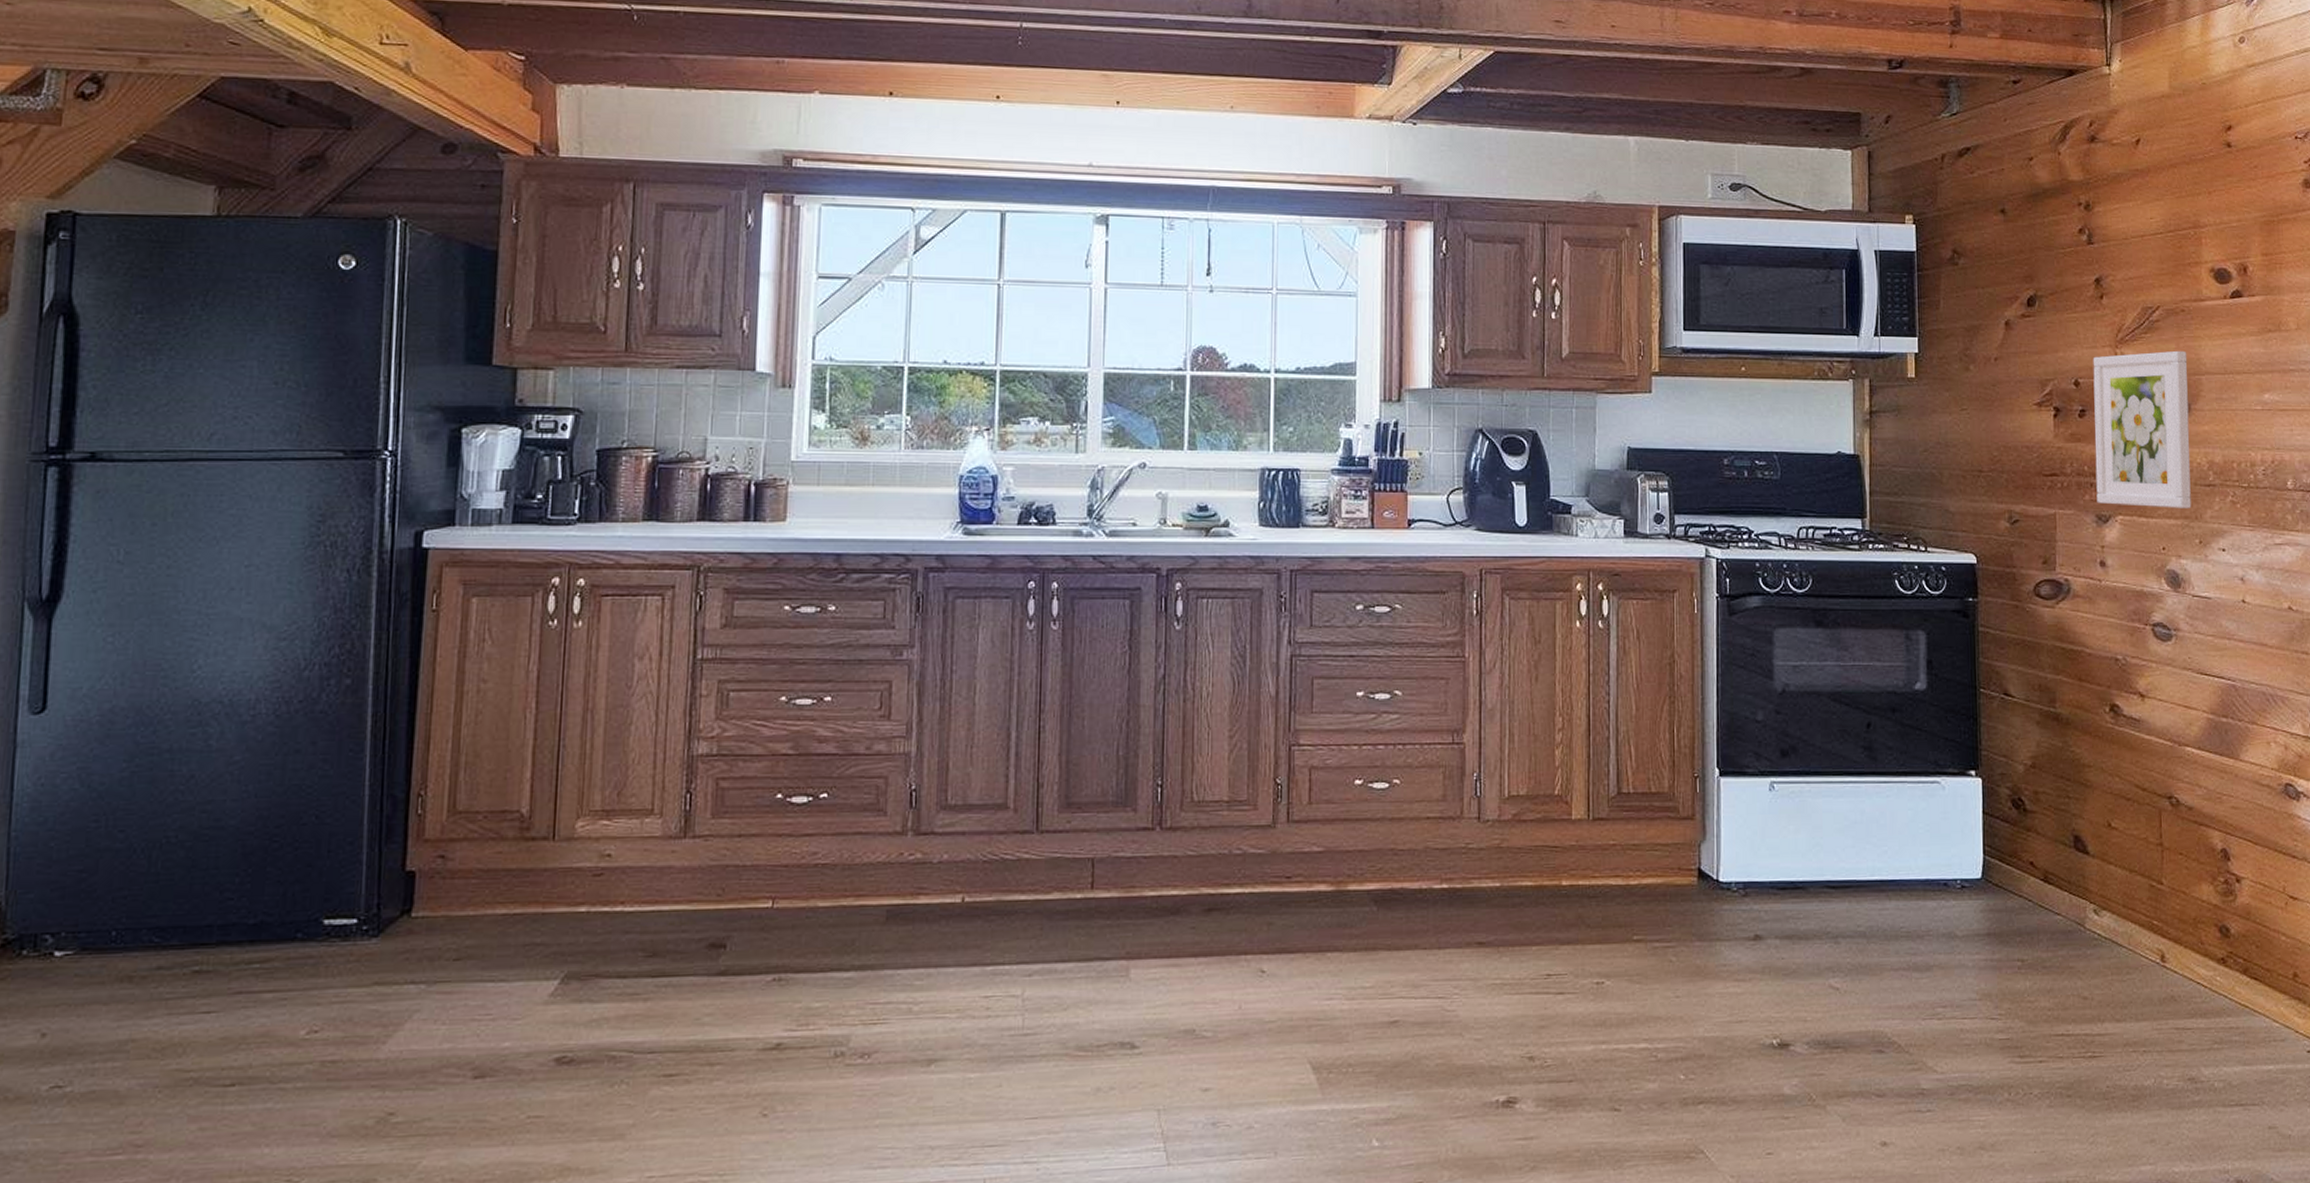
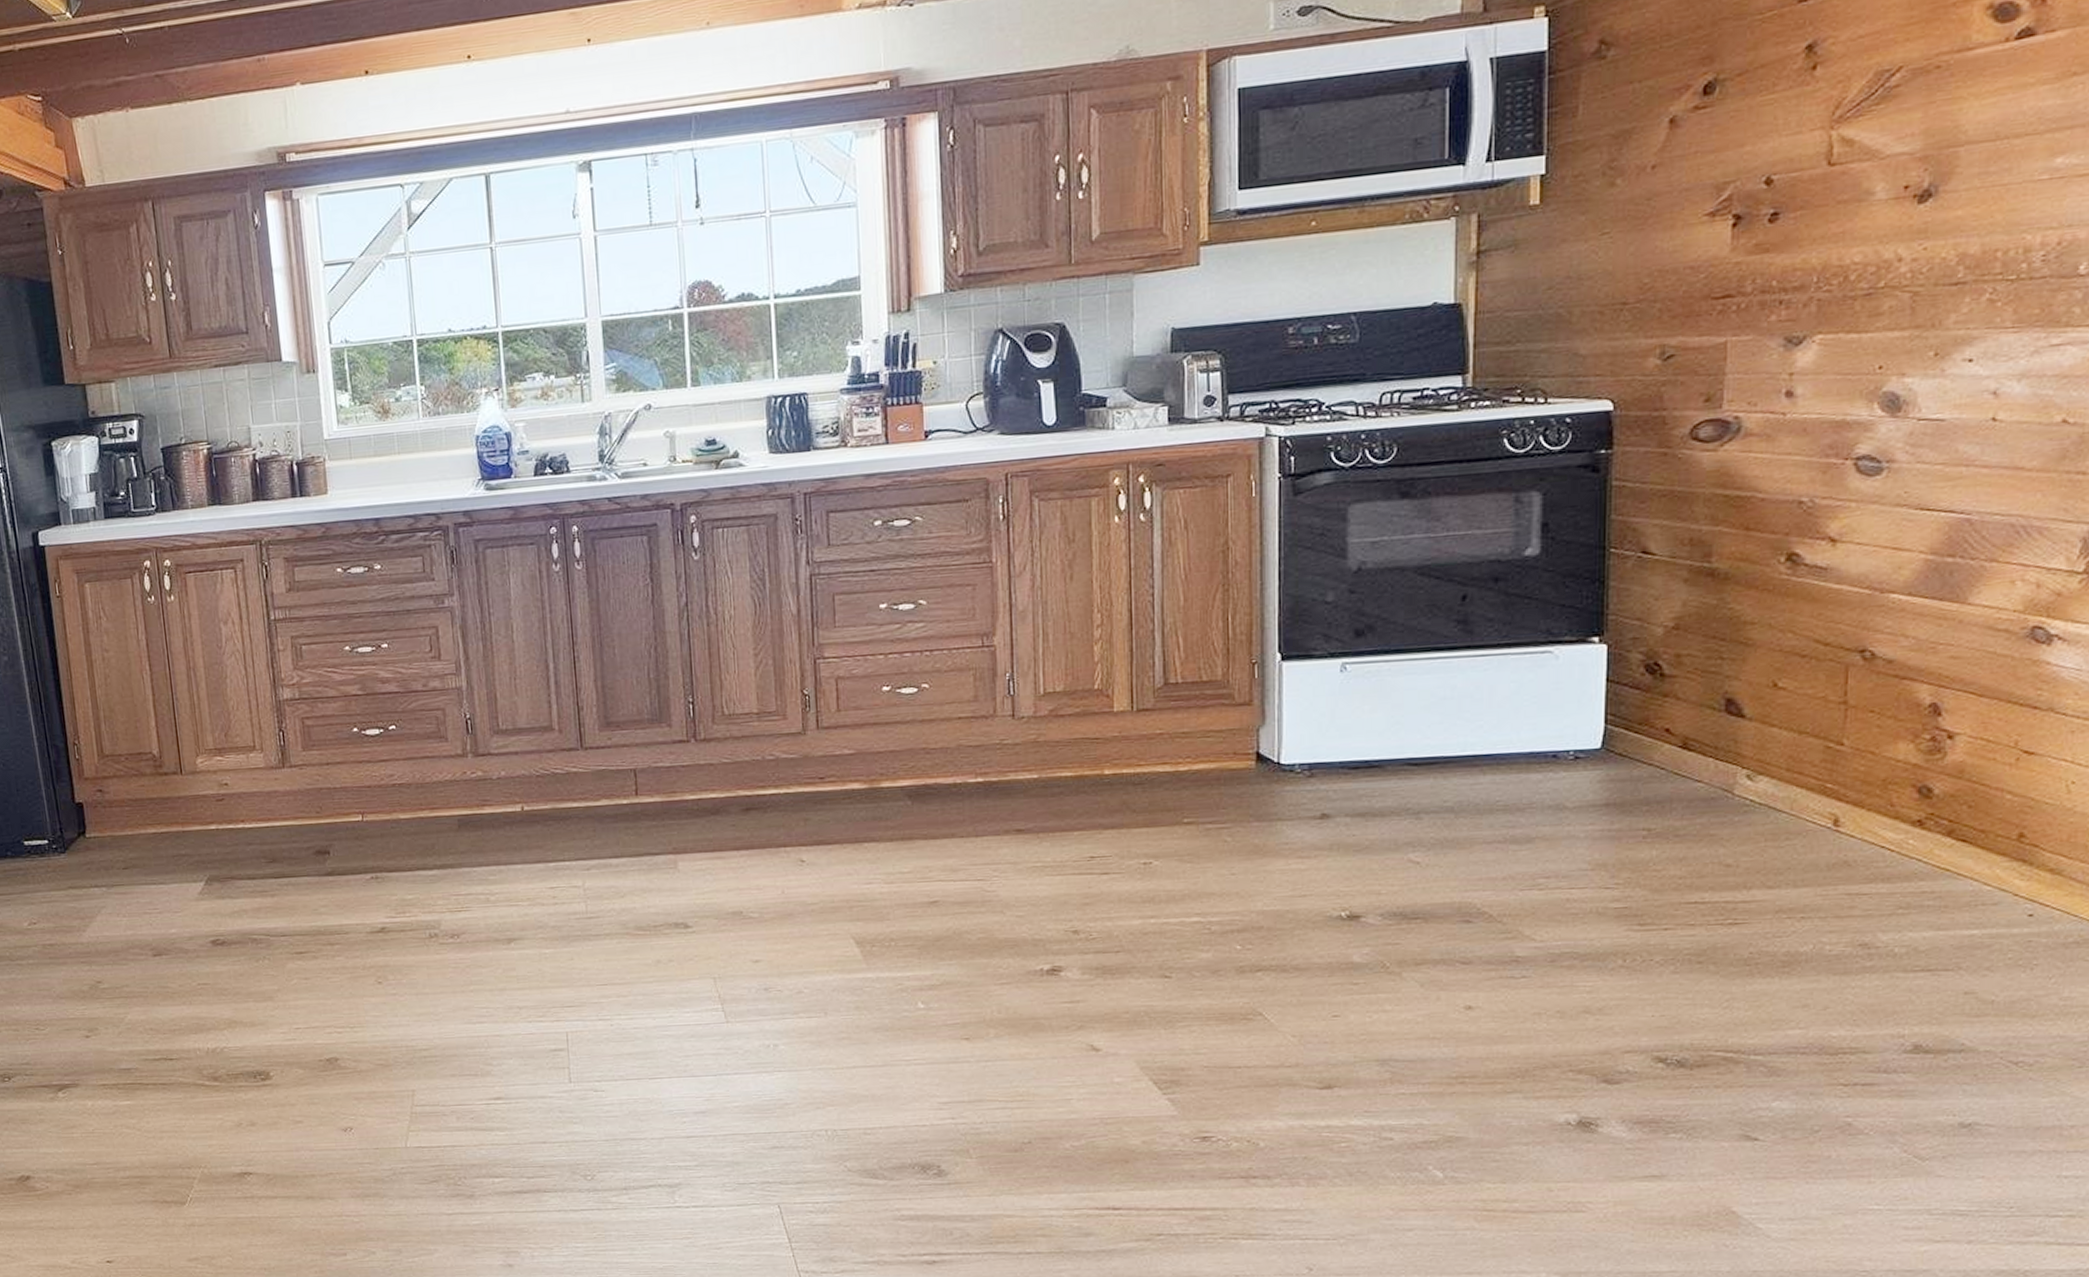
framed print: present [2093,350,2191,509] -> none [1787,118,1939,324]

